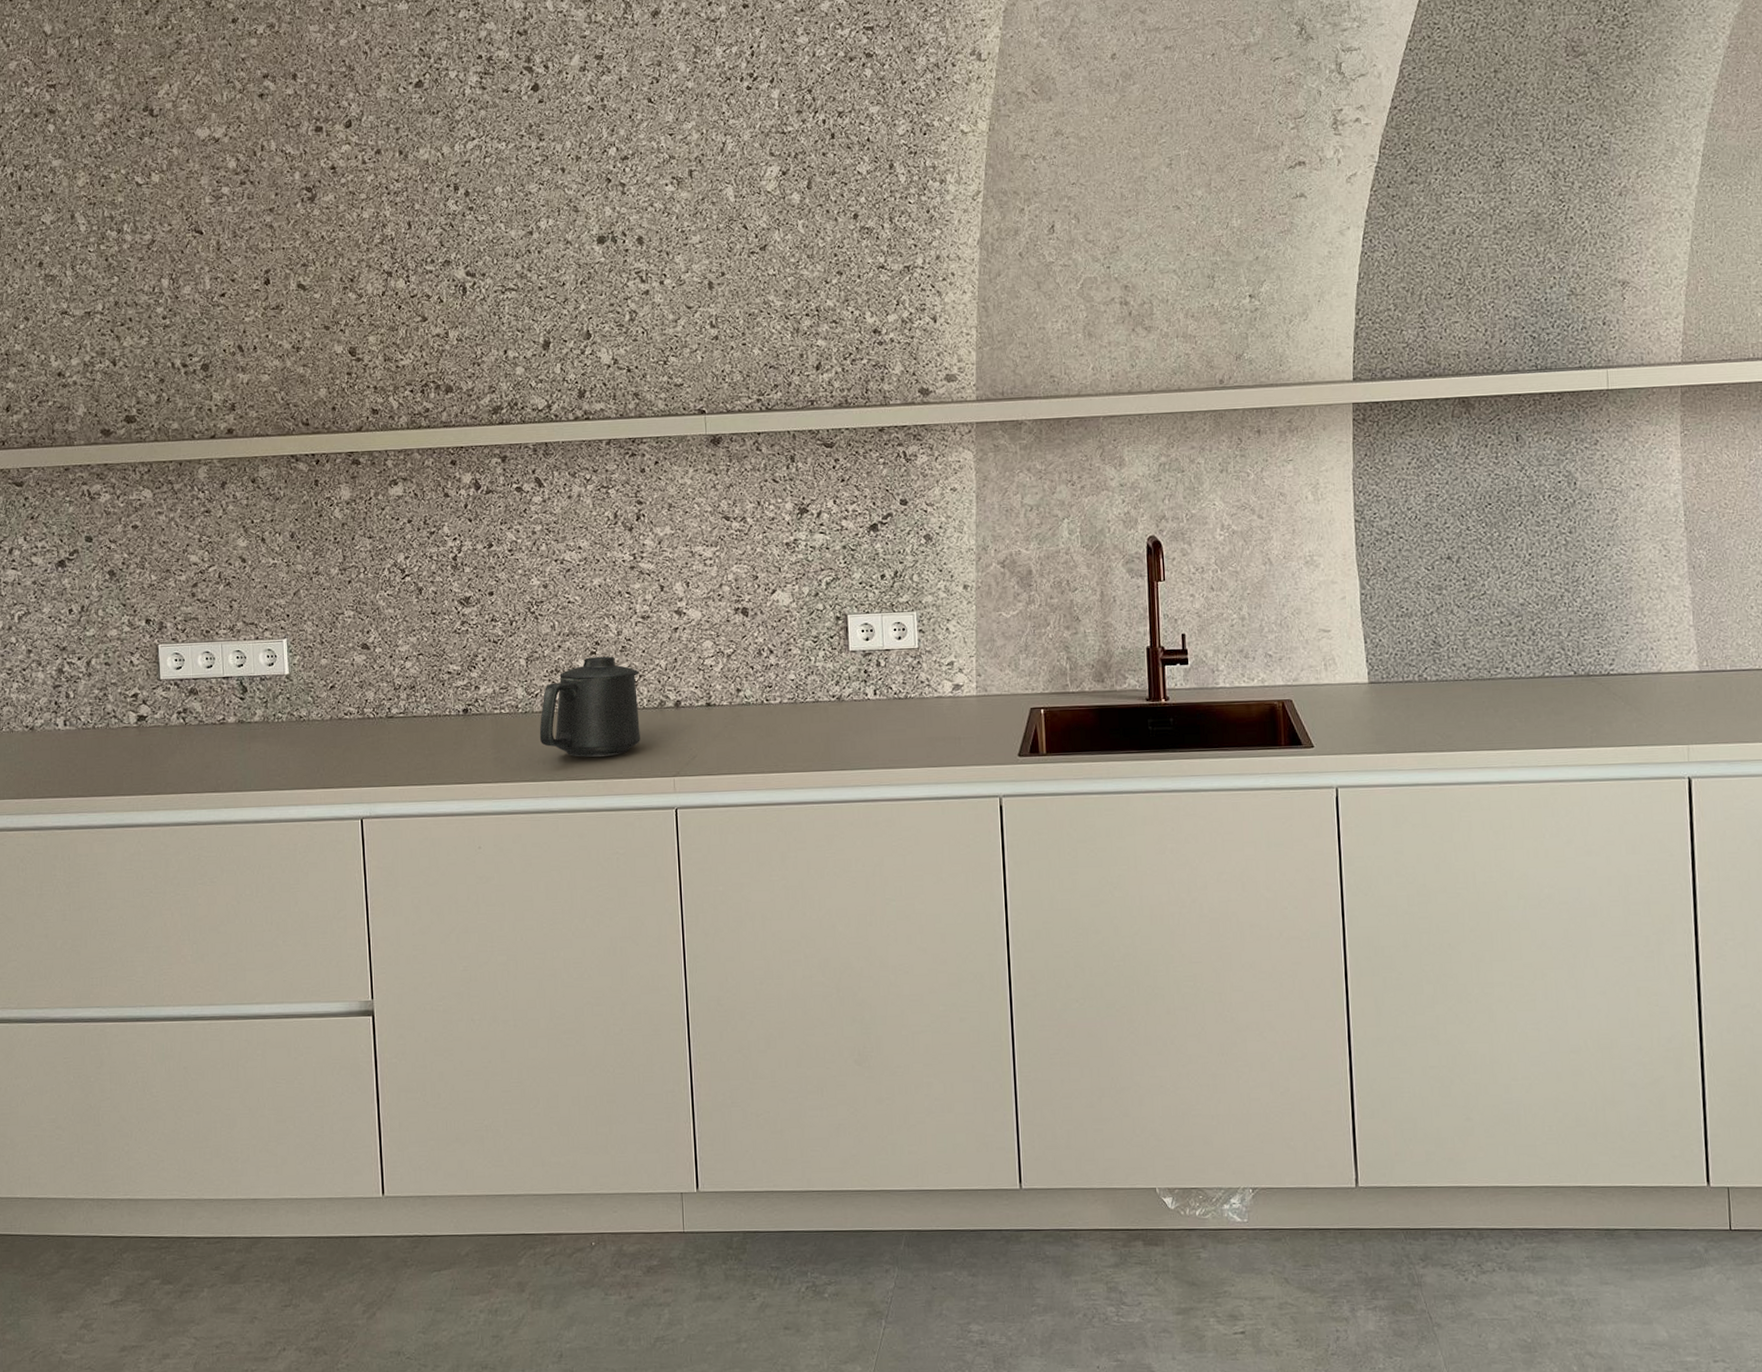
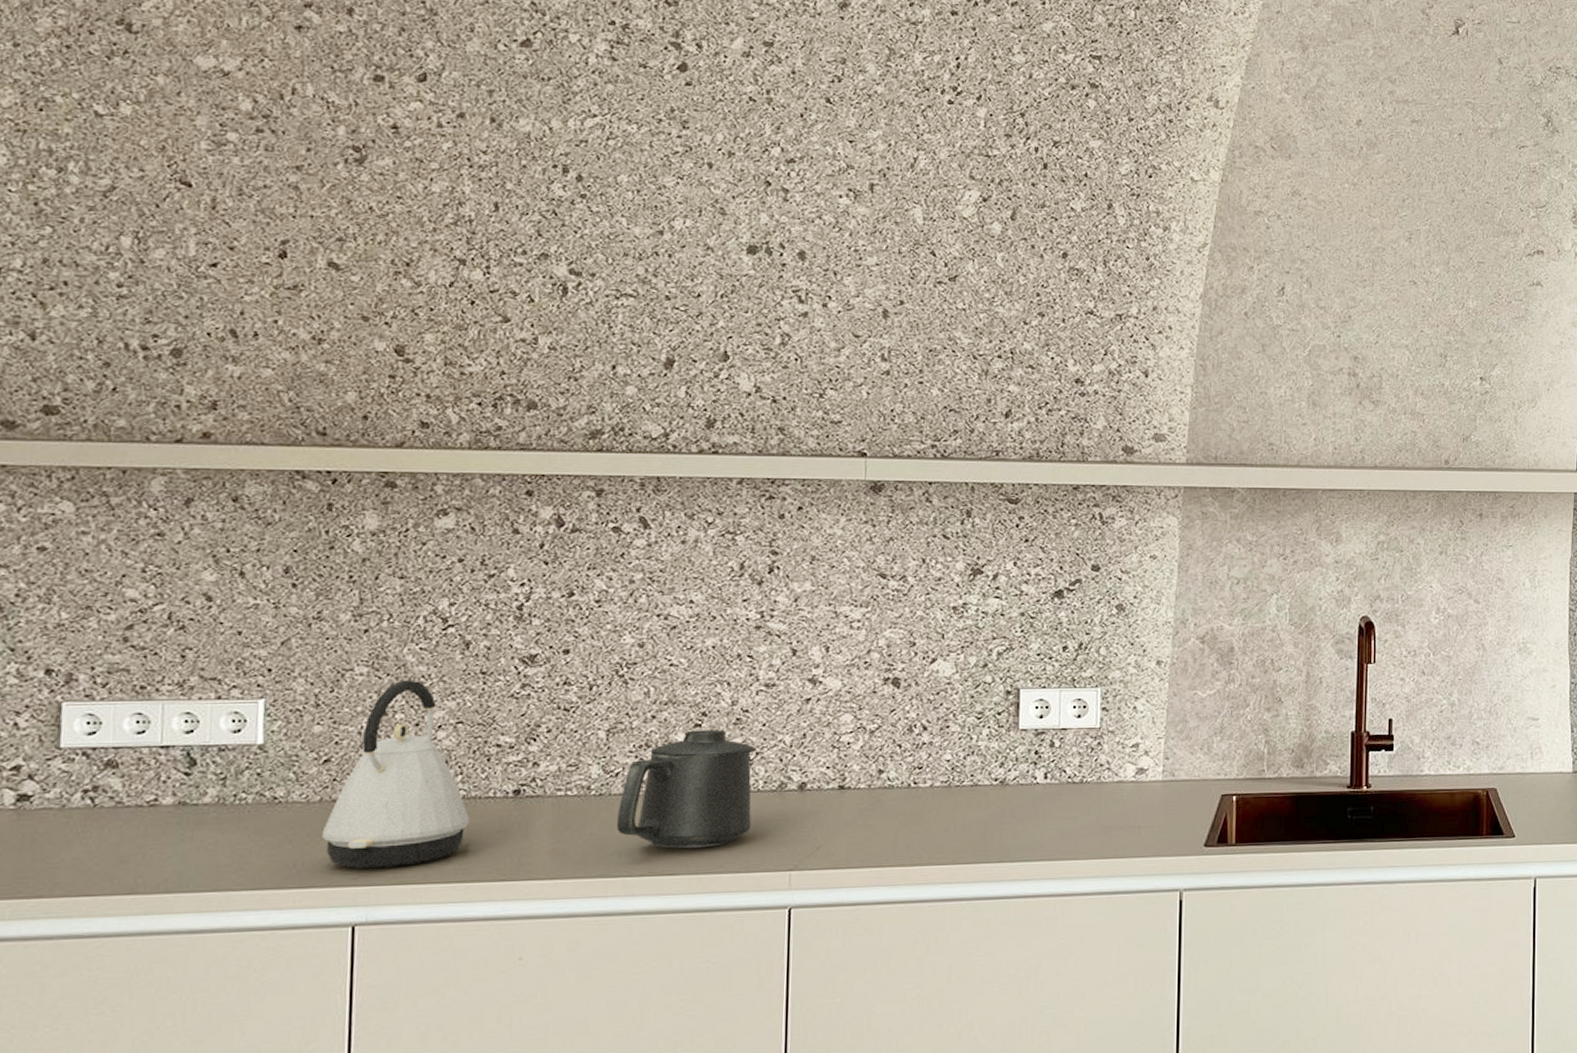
kettle: none [334,620,434,774] -> present [322,680,470,869]

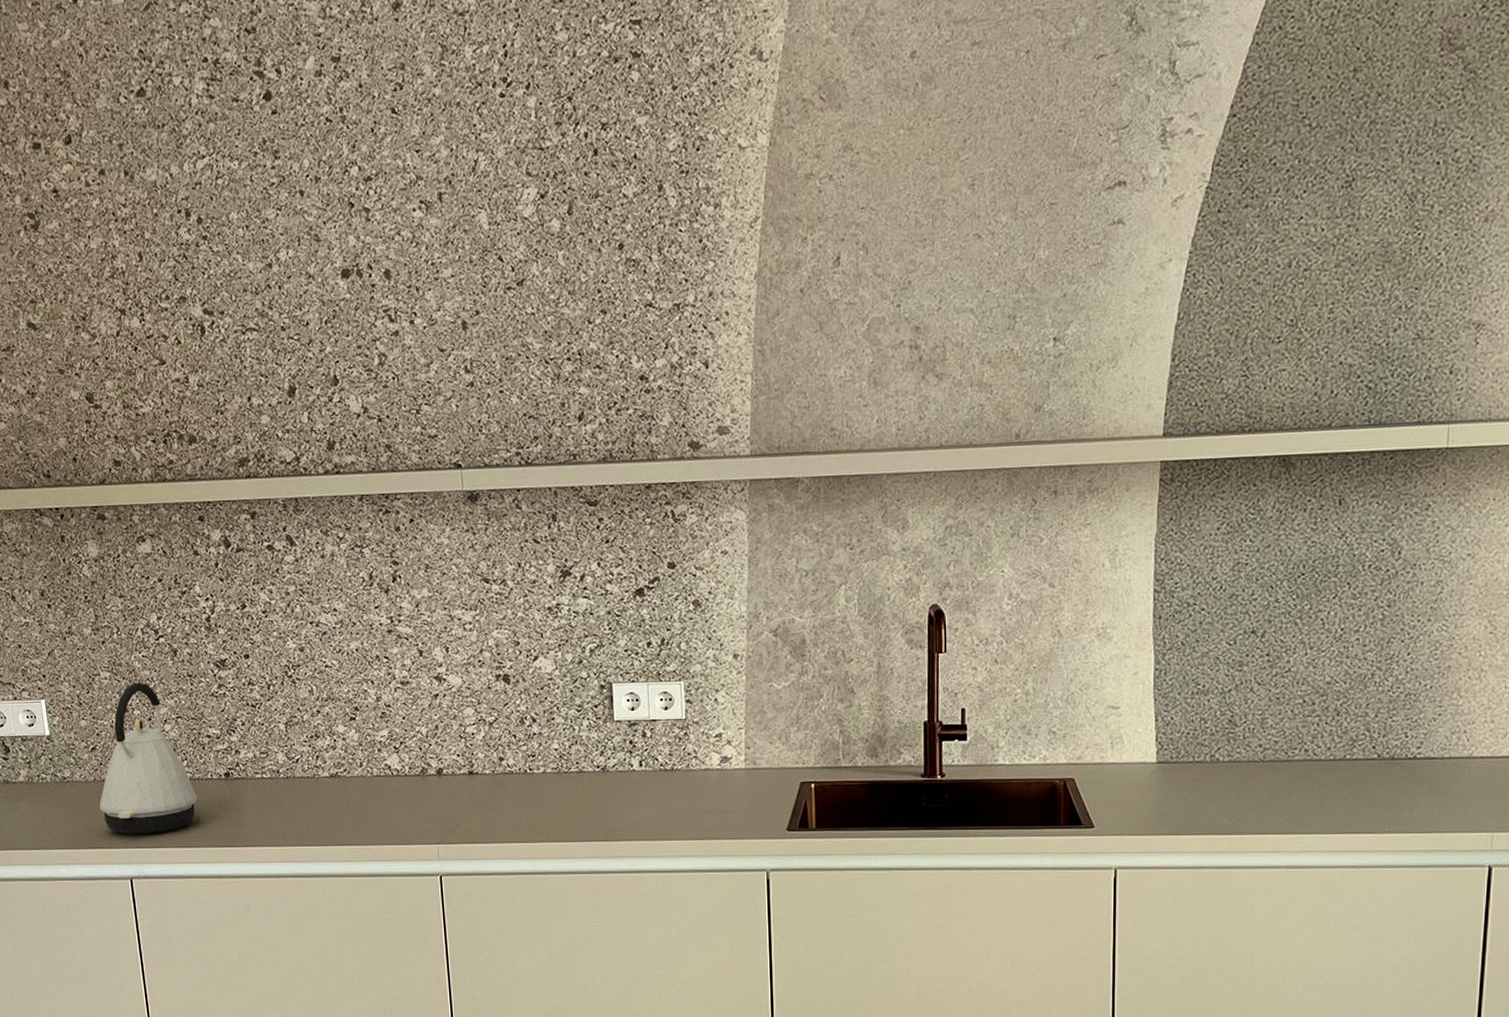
mug: present [616,729,756,848] -> none [301,722,403,823]

